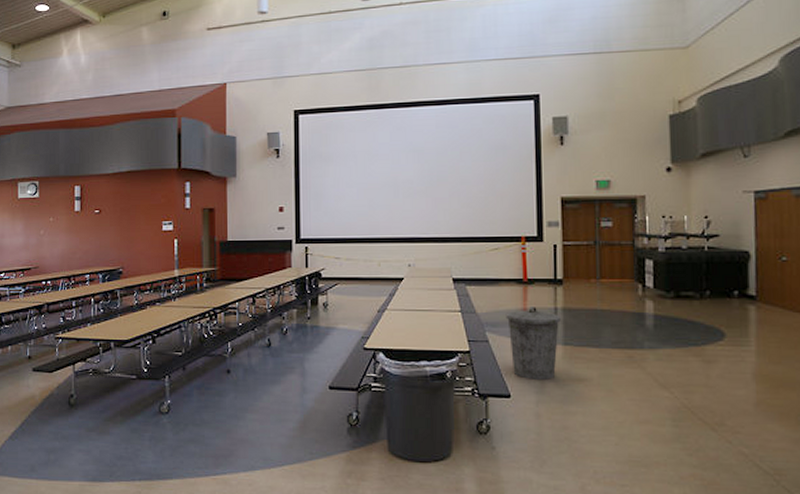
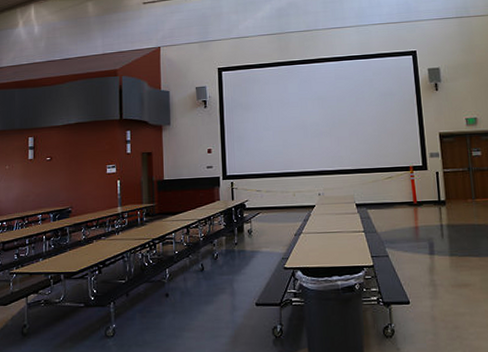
trash can: present [505,307,561,379] -> none [401,225,446,287]

